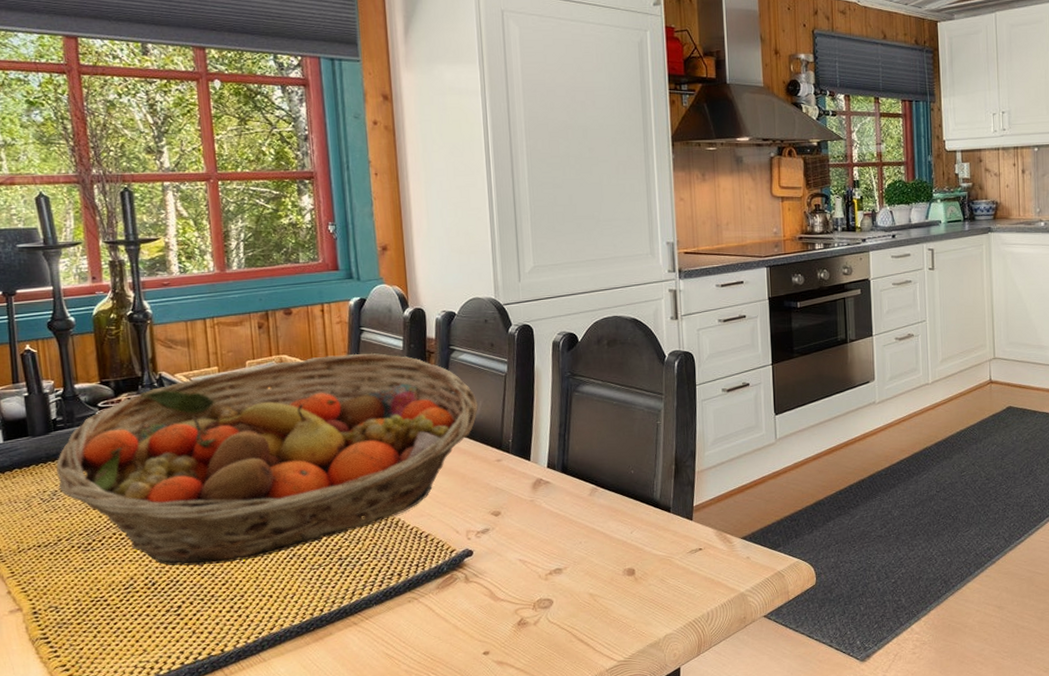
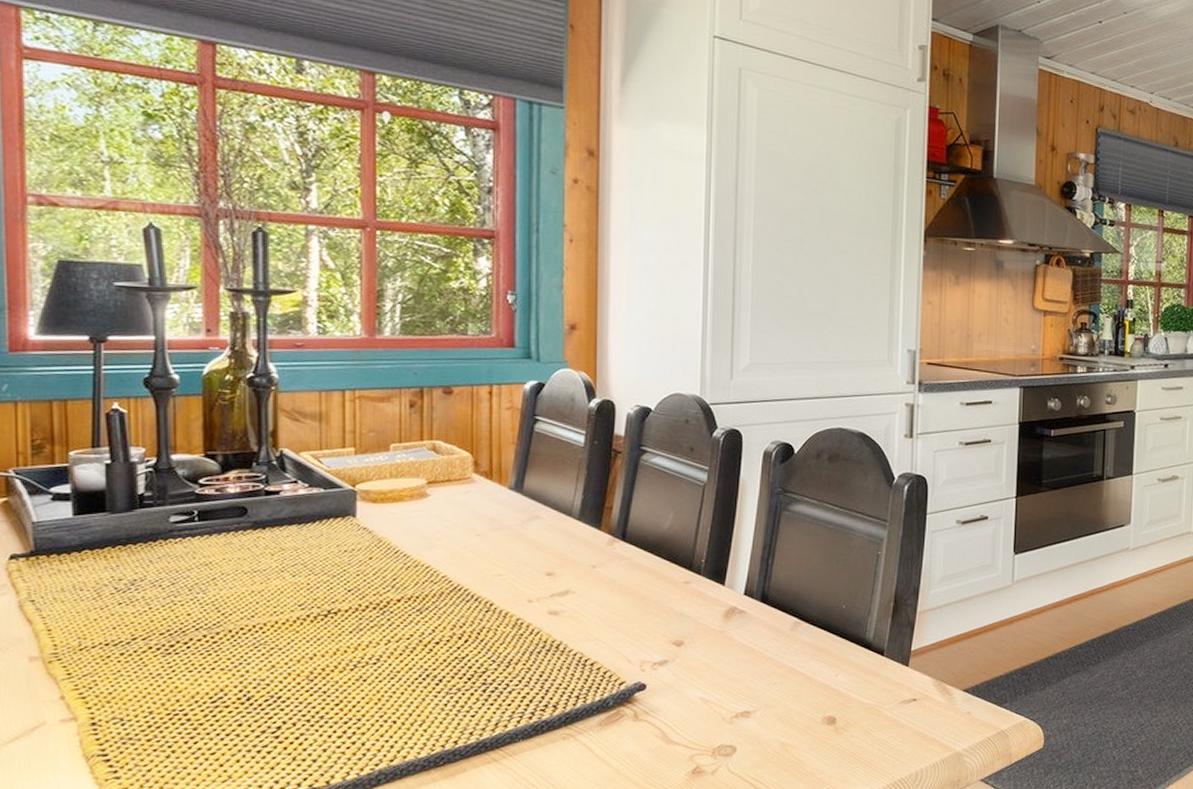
fruit basket: present [56,352,478,566] -> none [138,446,668,679]

